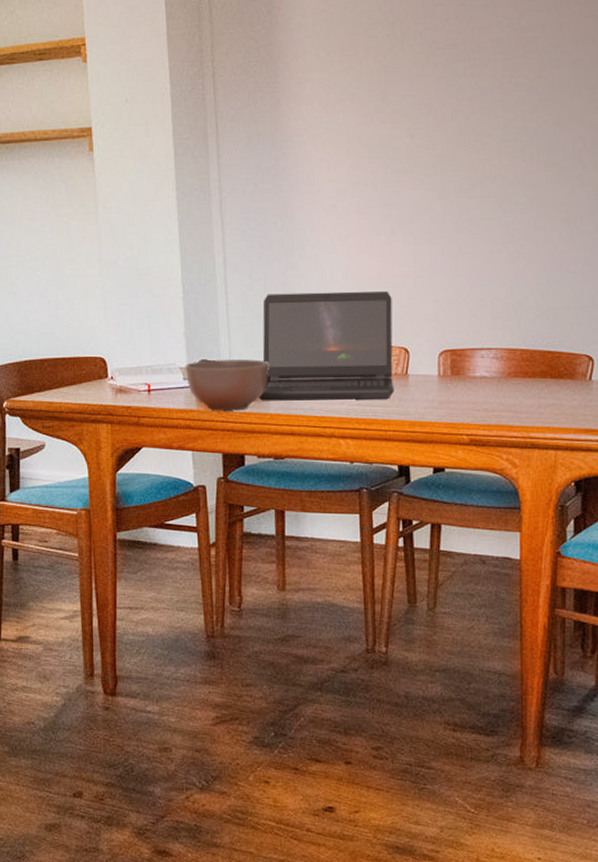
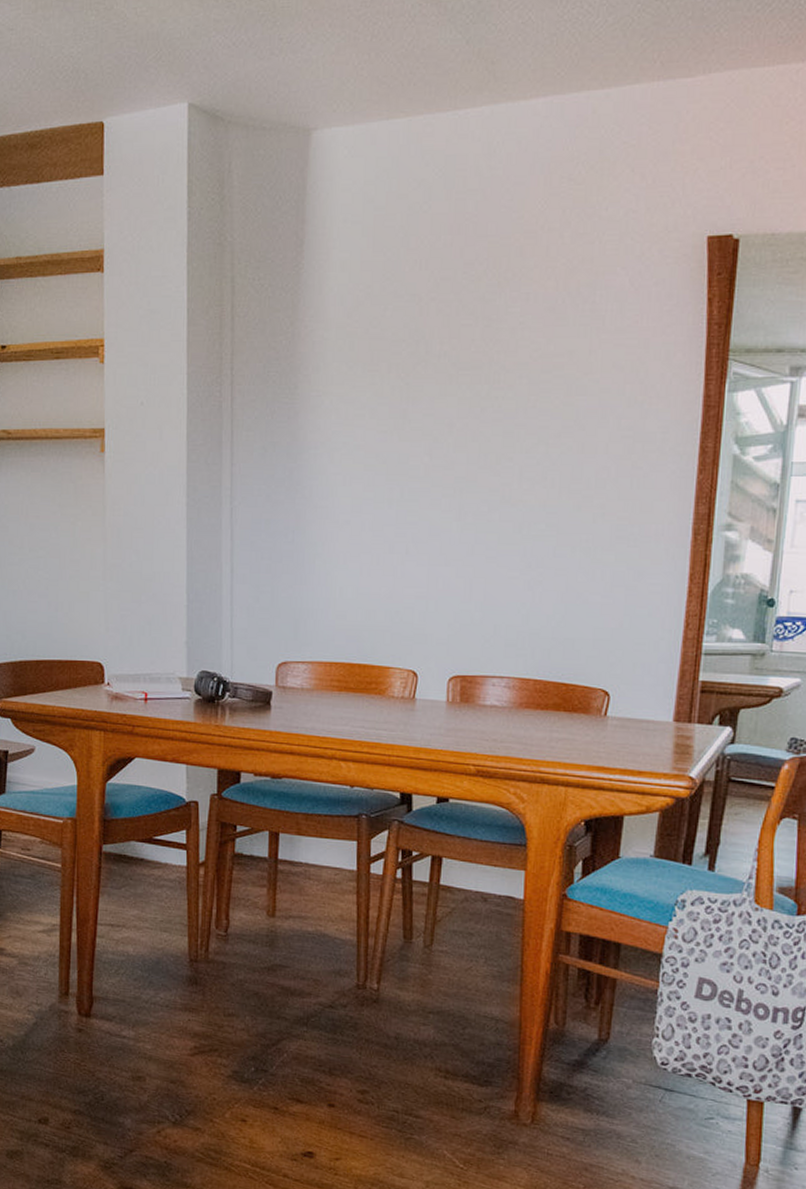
bowl: present [185,359,270,411] -> none [184,672,273,725]
laptop computer: present [259,291,394,401] -> none [259,607,403,723]

